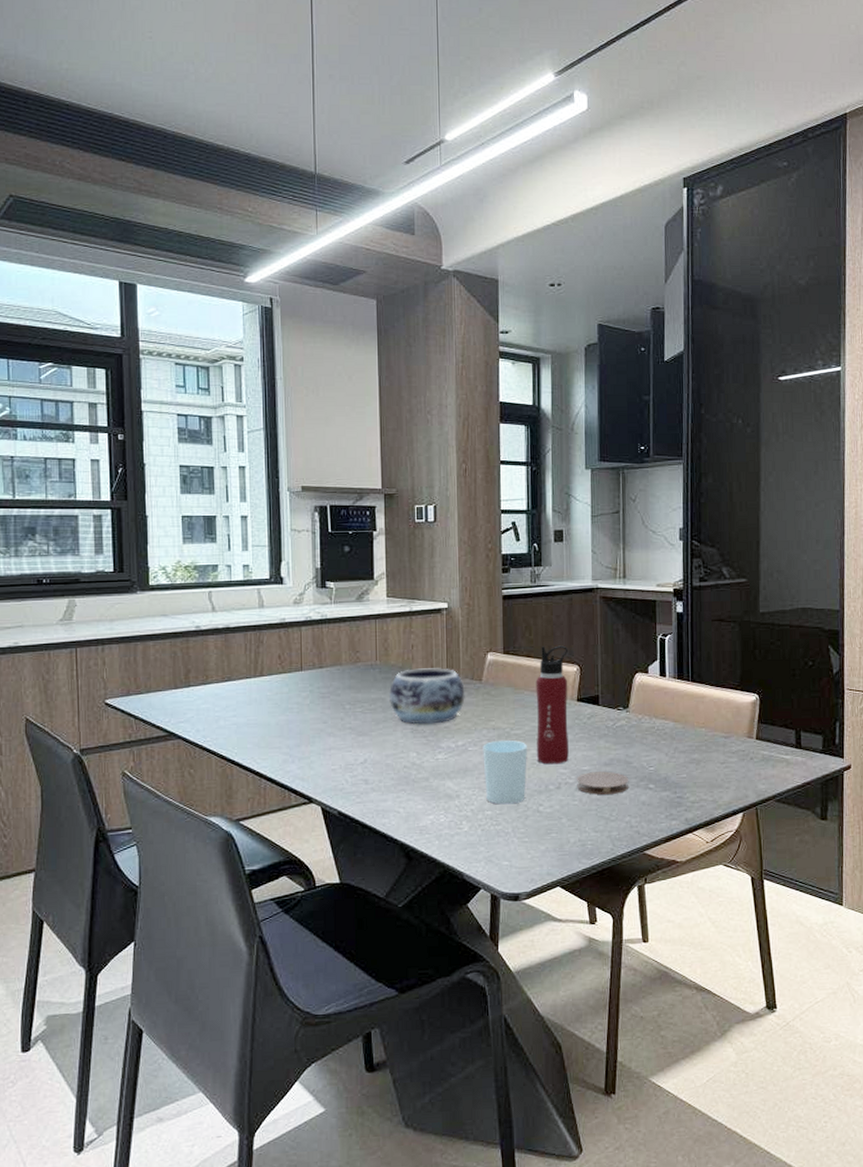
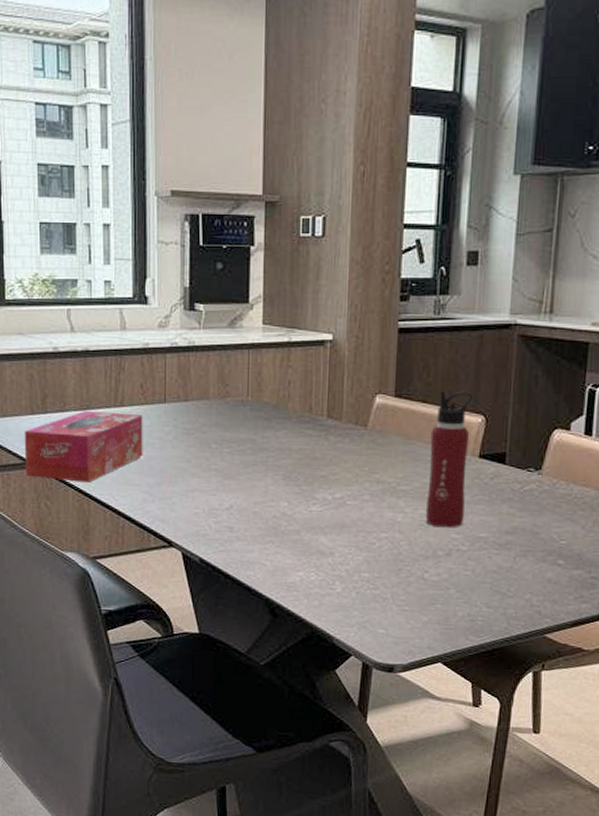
tissue box: none [167,681,282,749] -> present [24,410,143,483]
decorative bowl: present [388,668,465,725] -> none [259,408,347,472]
cup: present [483,739,527,805] -> none [363,495,415,568]
coaster: present [577,771,629,795] -> none [470,540,534,568]

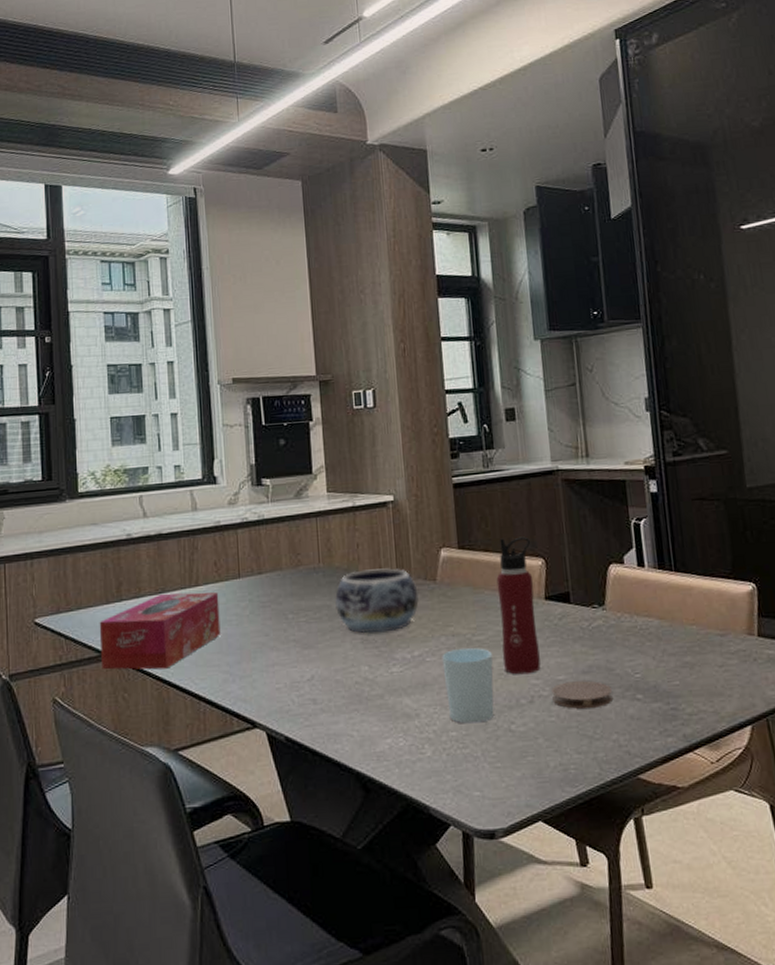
decorative bowl: none [259,408,347,472] -> present [334,568,419,634]
cup: none [363,495,415,568] -> present [442,647,494,724]
coaster: none [470,540,534,568] -> present [552,680,614,709]

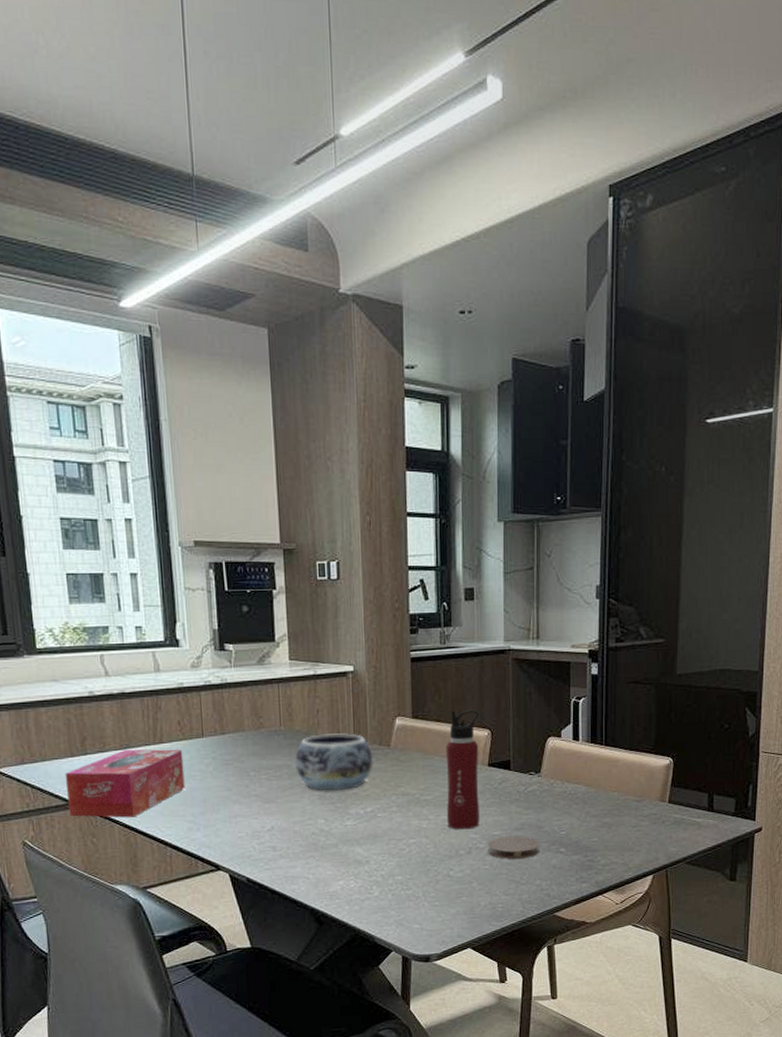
cup: present [442,647,494,724] -> none [392,805,437,870]

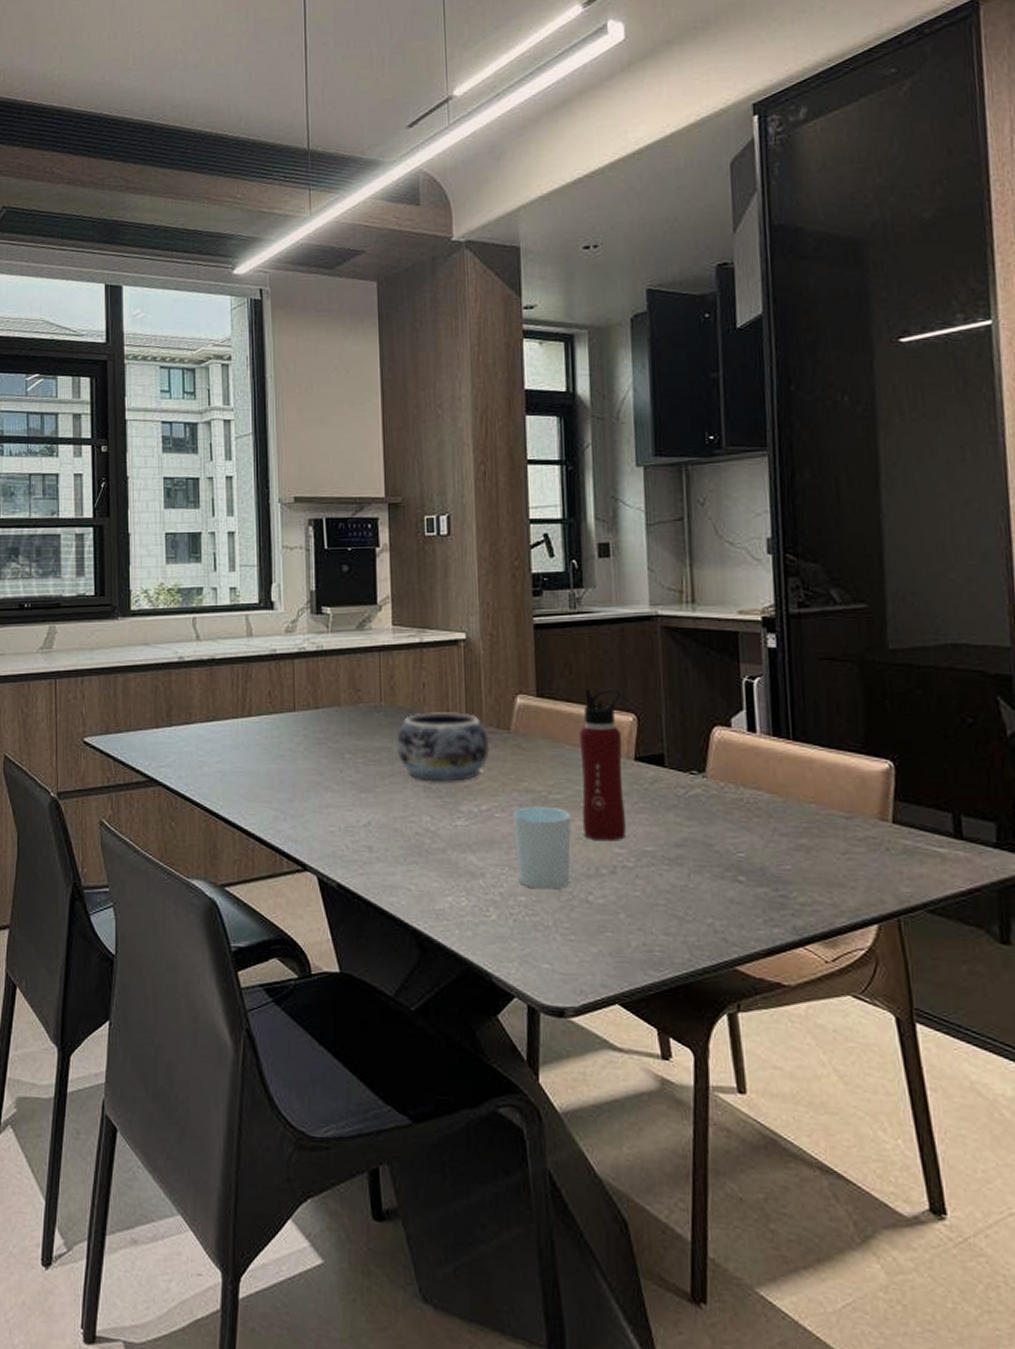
tissue box: present [64,749,185,818] -> none [148,721,273,800]
cup: none [392,805,437,870] -> present [513,806,571,890]
coaster: present [487,836,540,860] -> none [637,854,711,887]

